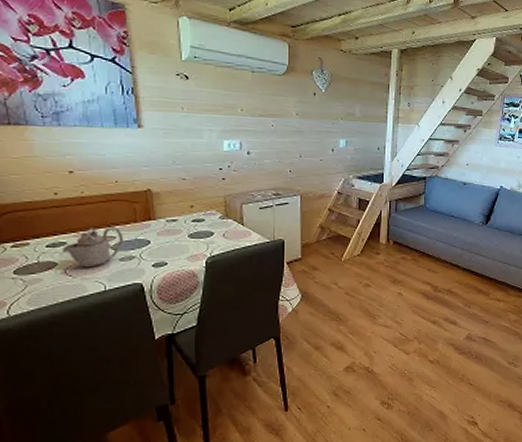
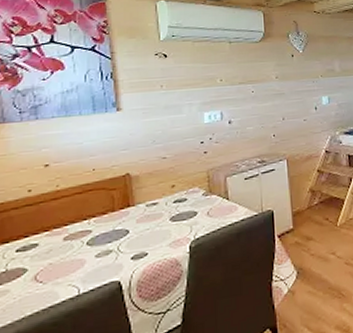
teapot: present [61,227,124,268] -> none [32,219,100,271]

